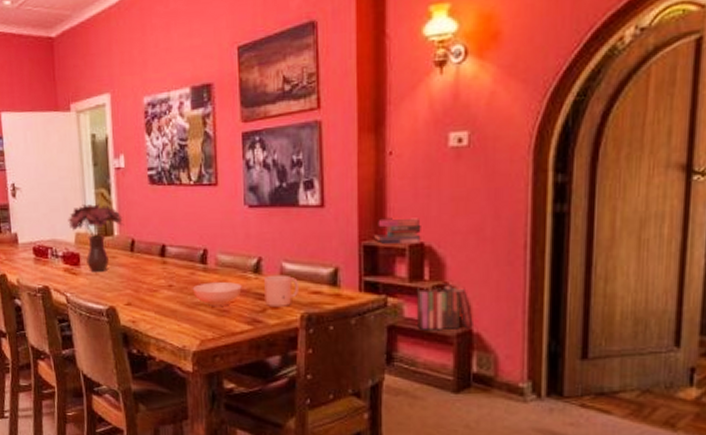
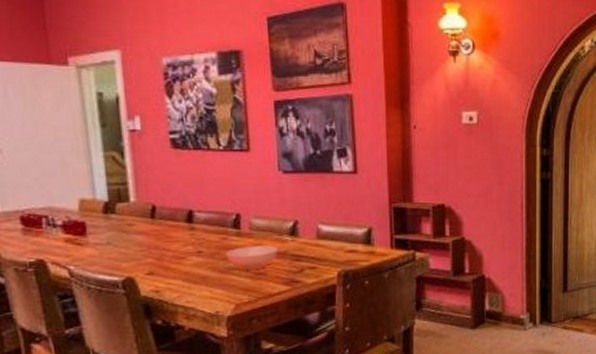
flower arrangement: present [68,204,125,273] -> none [68,168,143,242]
mug: present [264,274,300,308] -> none [301,236,336,268]
books: present [374,217,421,244] -> none [403,183,442,206]
books: present [416,283,473,330] -> none [439,238,485,279]

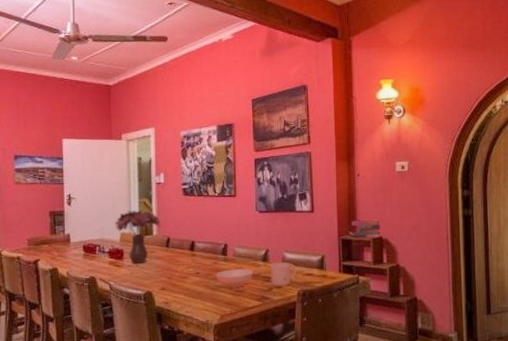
flower arrangement: none [68,168,143,242] -> present [115,210,162,265]
mug: none [301,236,336,268] -> present [270,262,297,287]
books: none [403,183,442,206] -> present [349,219,380,238]

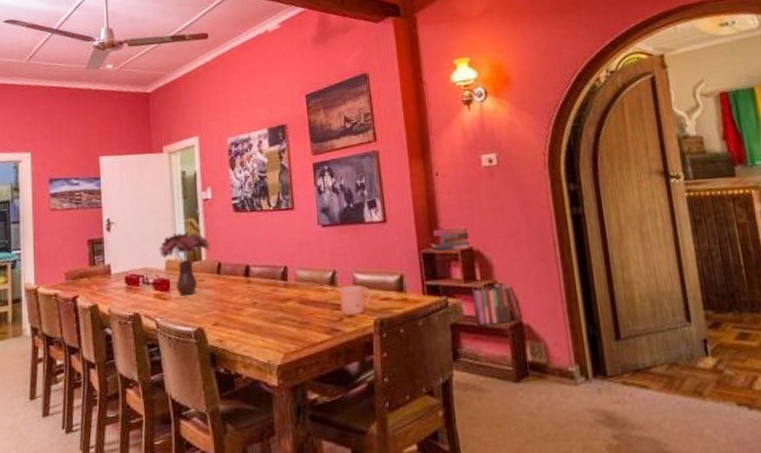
bowl: present [215,269,254,288] -> none [274,295,320,320]
books: none [378,265,417,299] -> present [471,281,523,326]

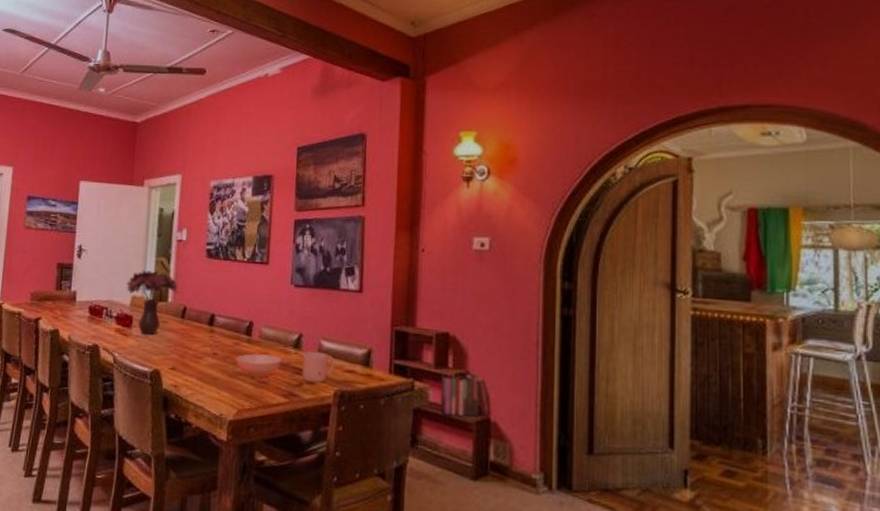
bowl: none [274,295,320,320] -> present [235,353,282,378]
books: present [431,226,469,251] -> none [405,307,447,333]

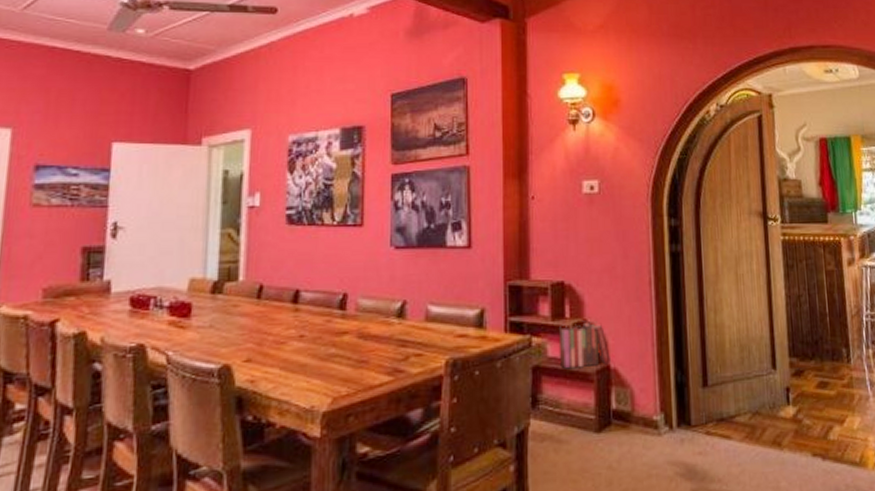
flower arrangement: present [126,270,179,336] -> none [181,246,253,325]
bowl: present [235,353,282,378] -> none [327,329,384,357]
mug: present [302,351,335,383] -> none [408,318,445,355]

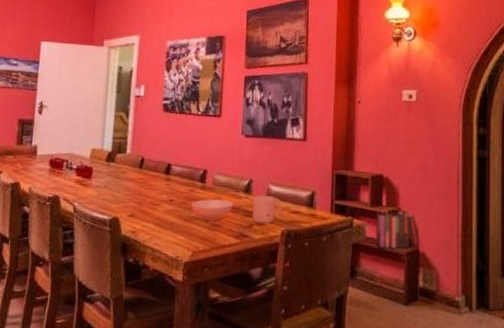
bowl: none [327,329,384,357] -> present [190,199,234,221]
mug: none [408,318,445,355] -> present [252,195,282,224]

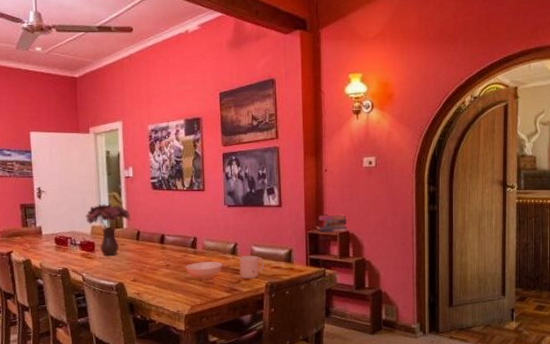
flower arrangement: none [86,125,137,186] -> present [85,204,132,257]
books: none [345,153,381,175] -> present [316,214,347,232]
books: present [375,209,420,249] -> none [344,259,382,292]

